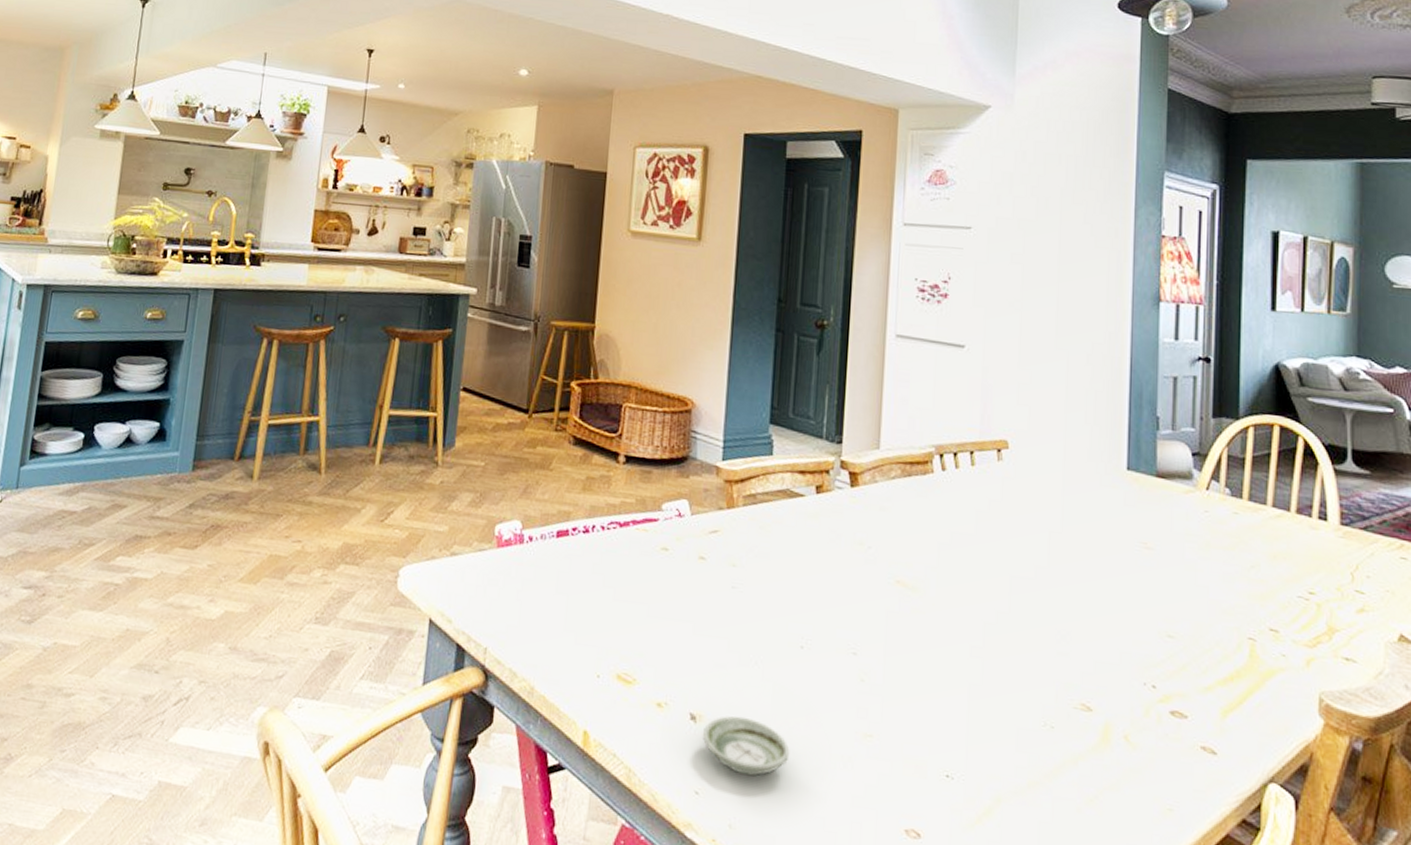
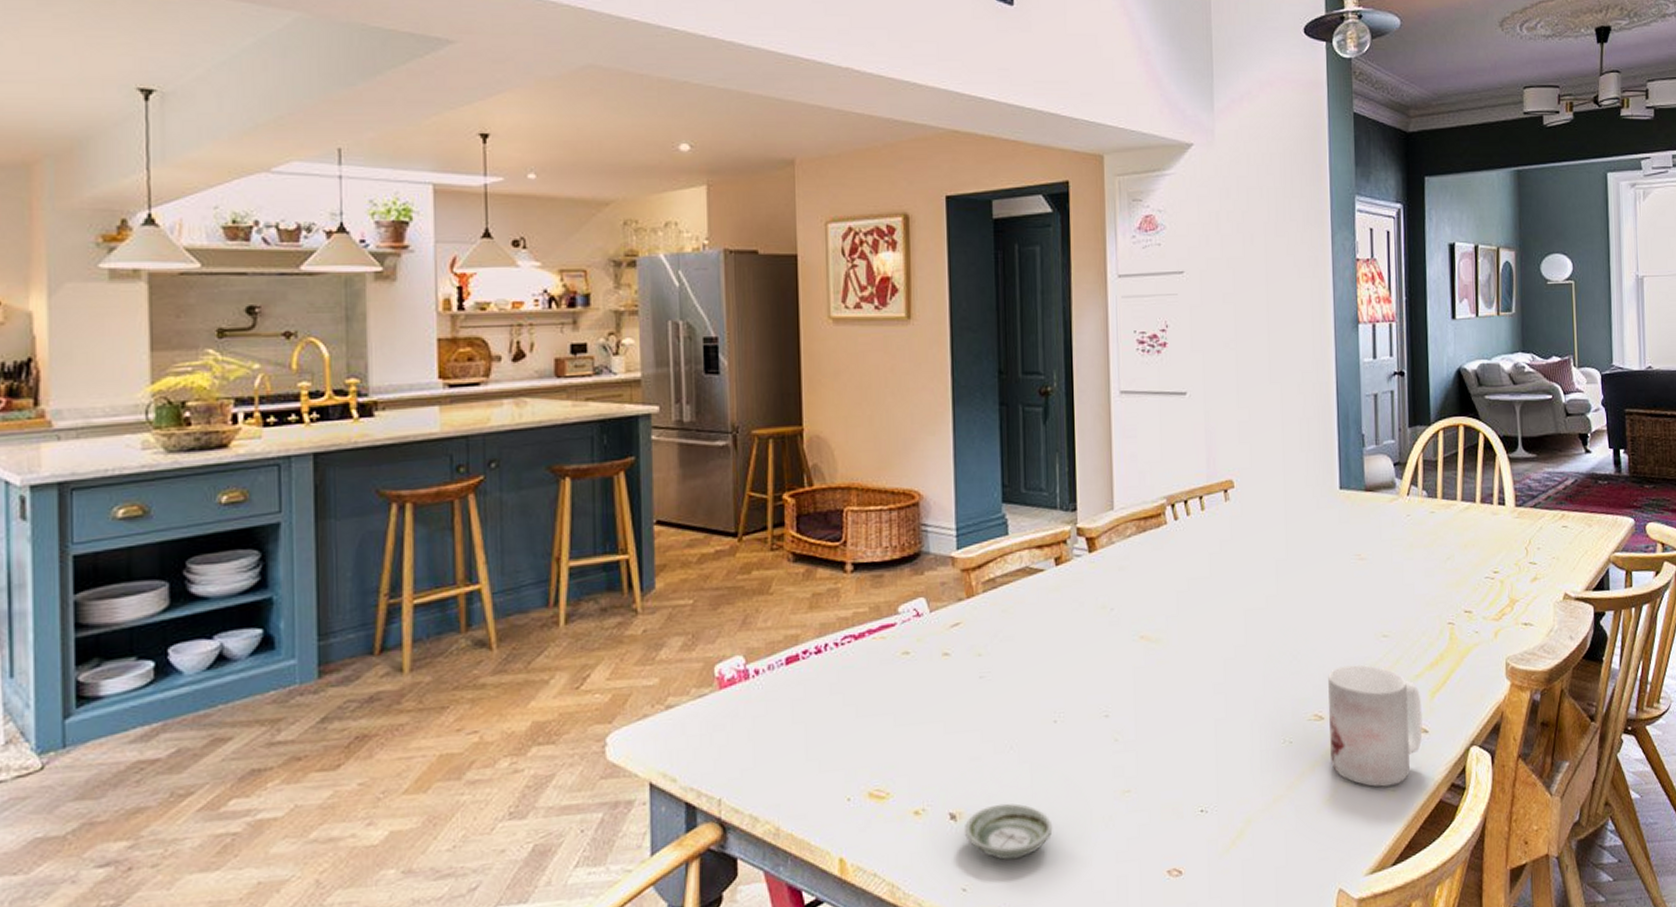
mug: none [1097,658,1210,804] -> present [1328,664,1423,788]

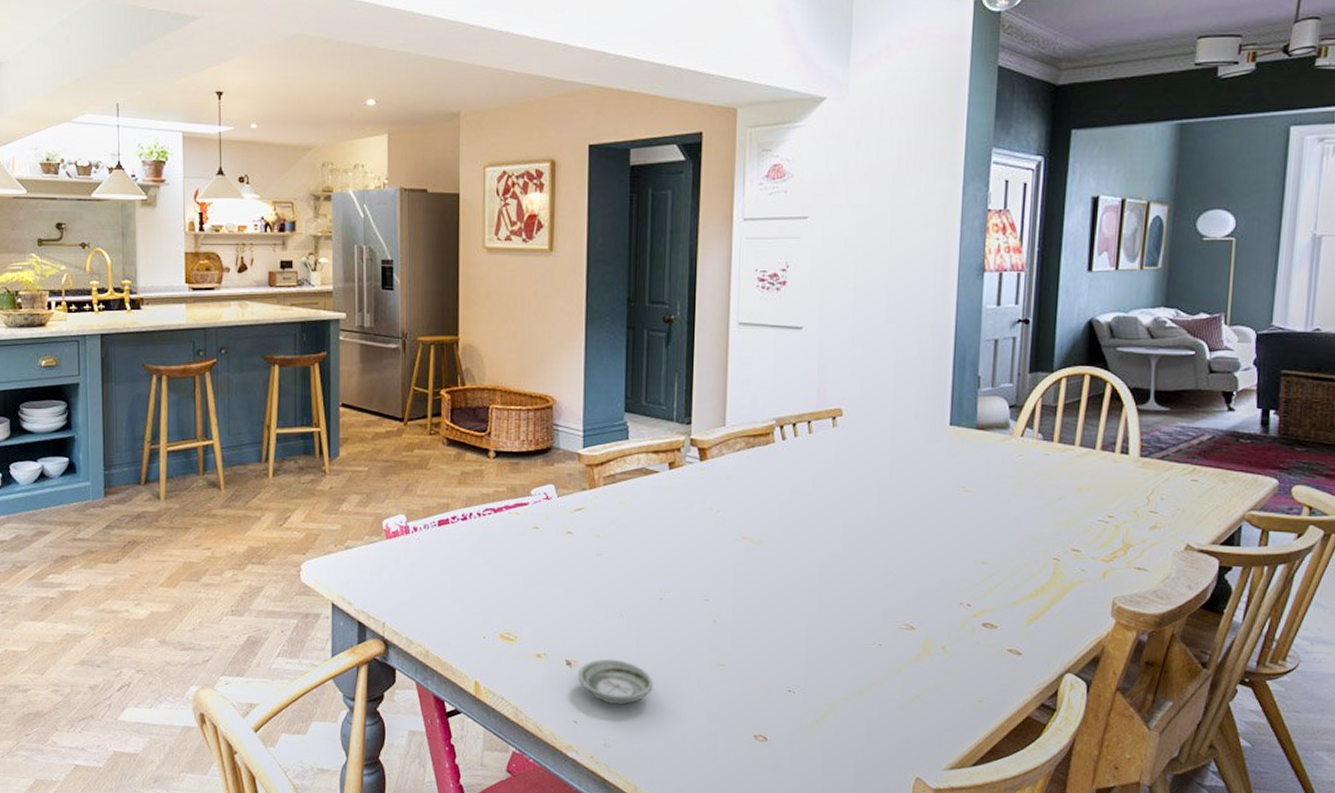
mug: present [1328,664,1423,788] -> none [918,585,1017,698]

